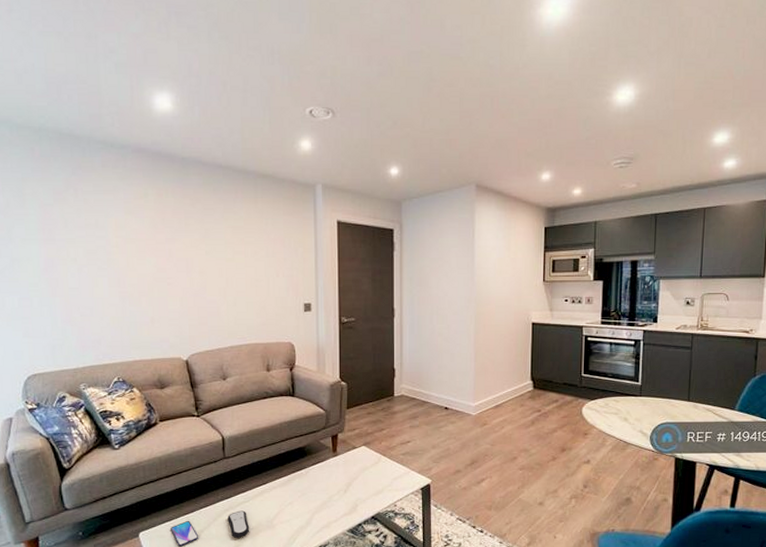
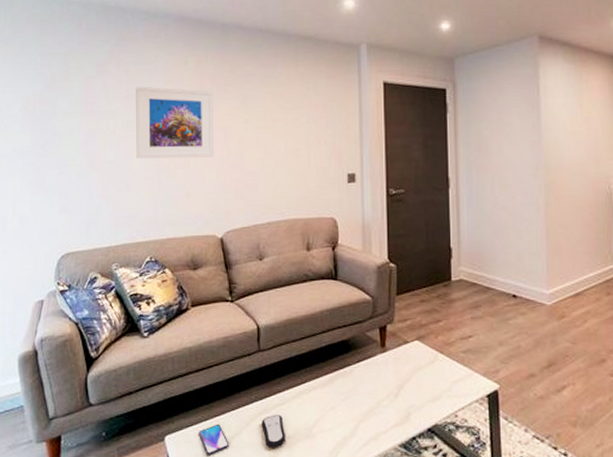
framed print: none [96,216,177,286] -> present [136,86,214,159]

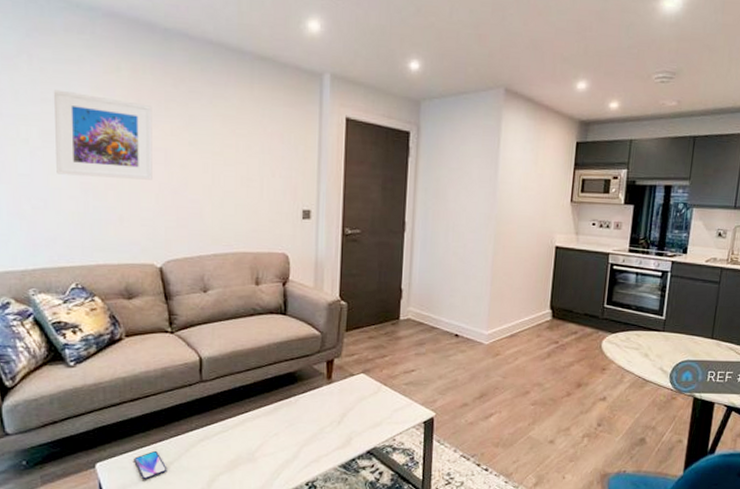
remote control: present [261,414,286,448] -> none [202,441,228,472]

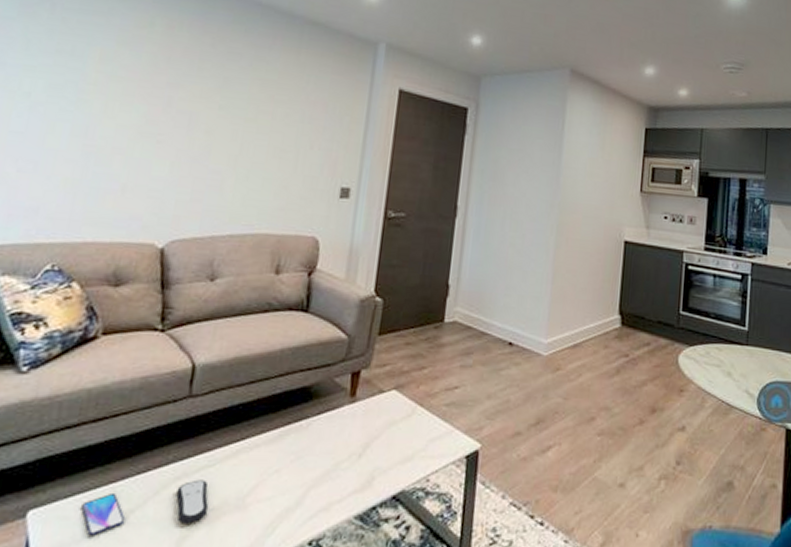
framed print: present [54,89,152,180] -> none [56,41,183,146]
remote control: none [202,441,228,472] -> present [176,479,209,524]

